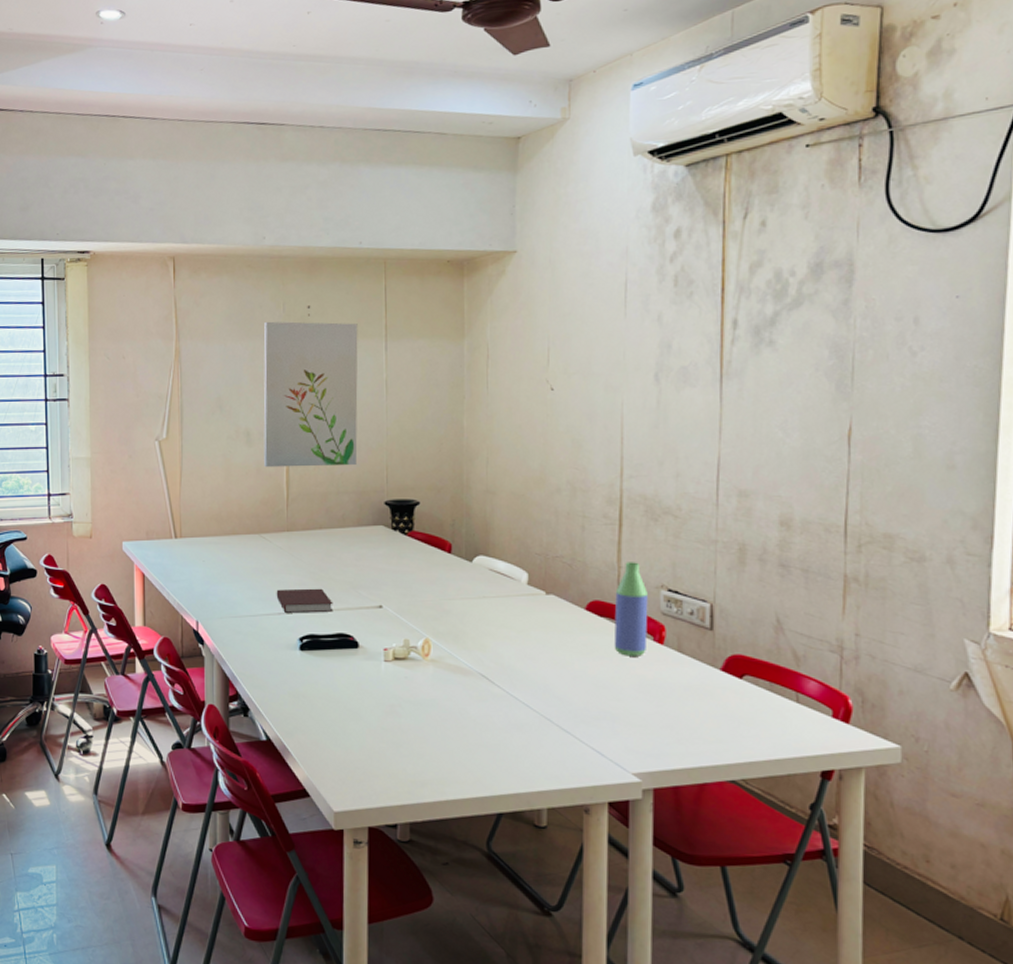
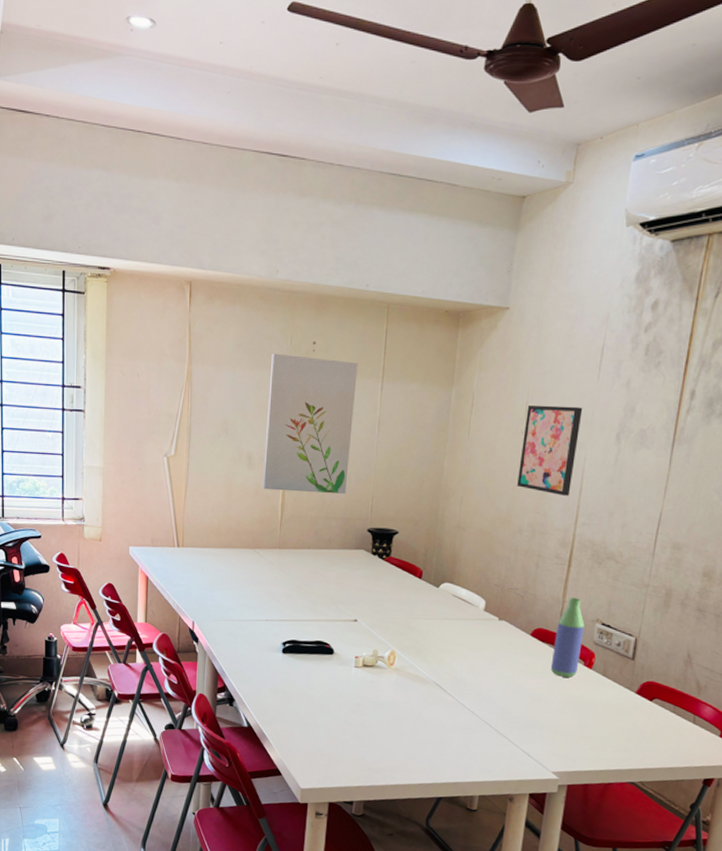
notebook: present [276,588,333,613] -> none [265,599,315,622]
wall art: none [548,348,613,447] -> present [517,405,583,496]

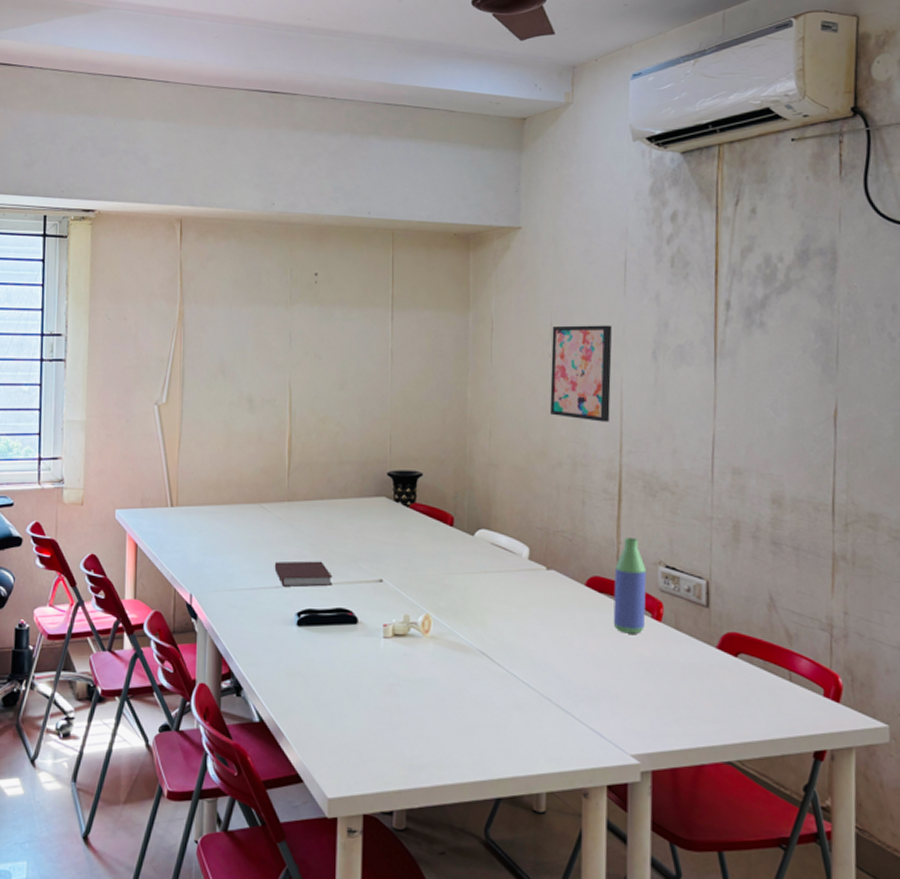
wall art: present [262,353,358,494] -> none [266,287,365,435]
notebook: none [265,599,315,622] -> present [274,561,333,587]

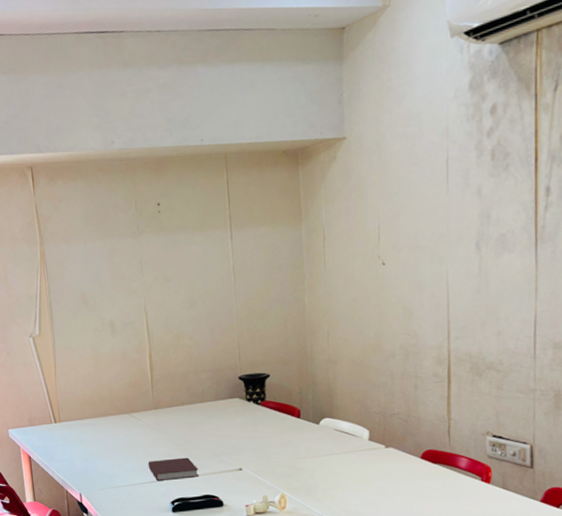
wall art: present [550,325,613,422] -> none [380,222,438,314]
bottle: present [613,538,647,634] -> none [446,413,476,496]

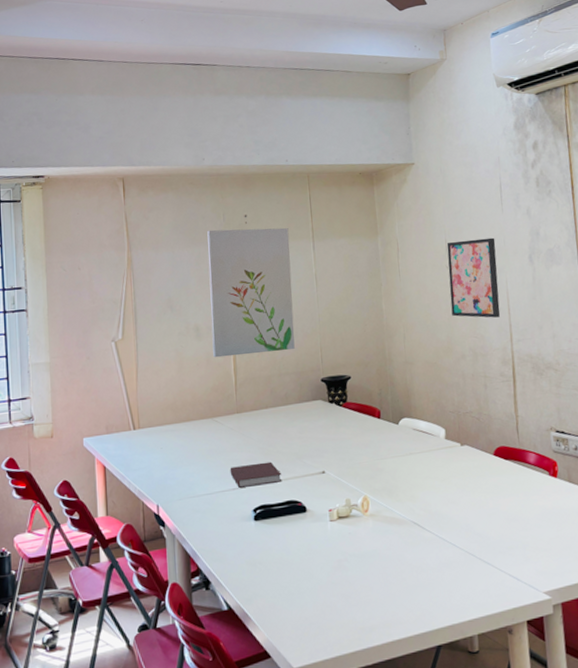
wall art: none [119,216,211,354] -> present [207,227,295,358]
wall art: none [380,222,438,314] -> present [446,237,501,318]

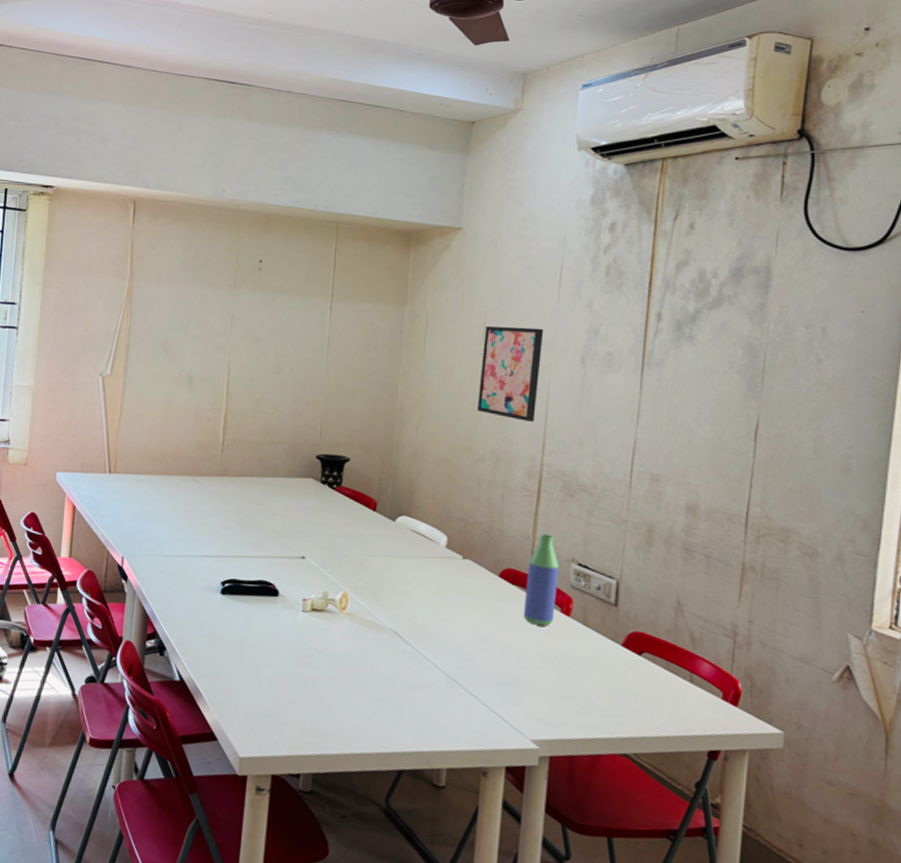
wall art: present [207,227,295,358] -> none [203,271,306,417]
notebook: present [230,461,282,488] -> none [202,532,258,559]
bottle: none [515,410,545,491] -> present [523,534,559,626]

